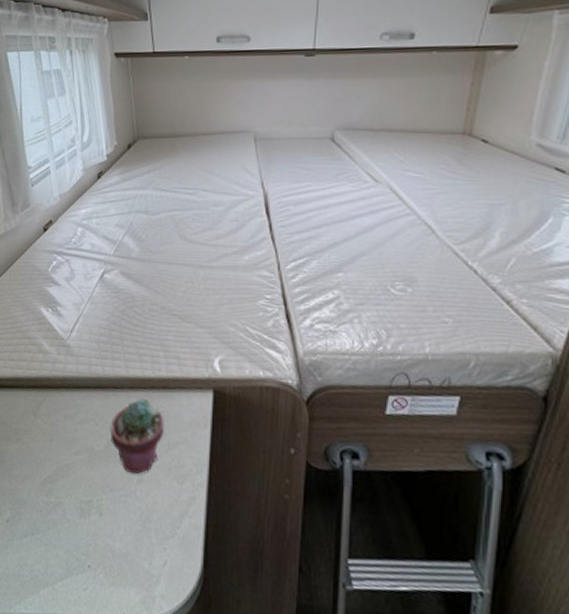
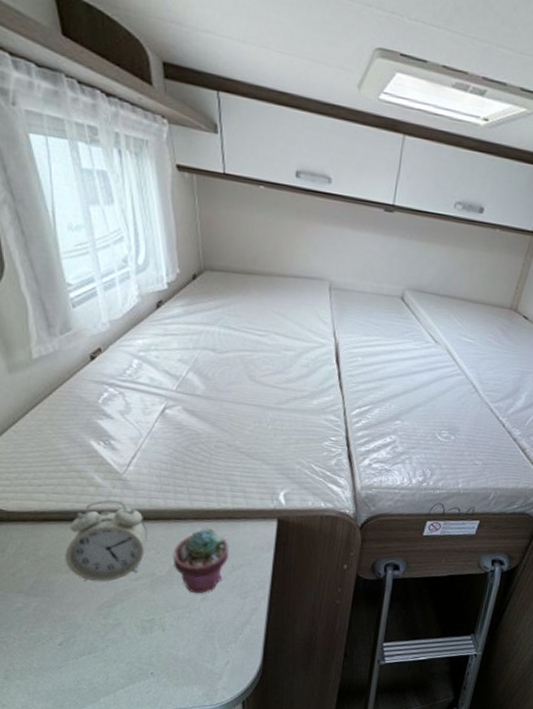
alarm clock: none [15,366,87,455] -> present [65,499,147,582]

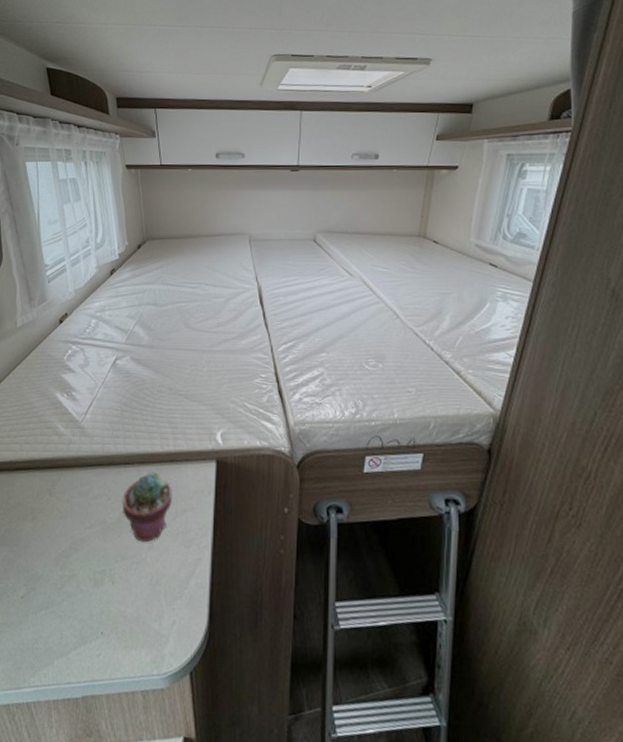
alarm clock: present [65,499,147,582] -> none [31,447,100,531]

